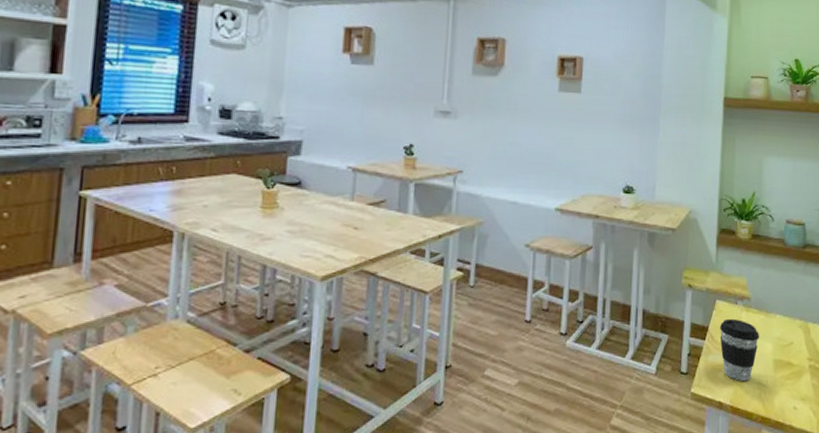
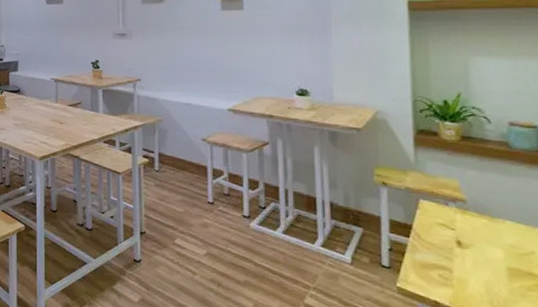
coffee cup: present [720,318,760,382] -> none [427,219,484,286]

